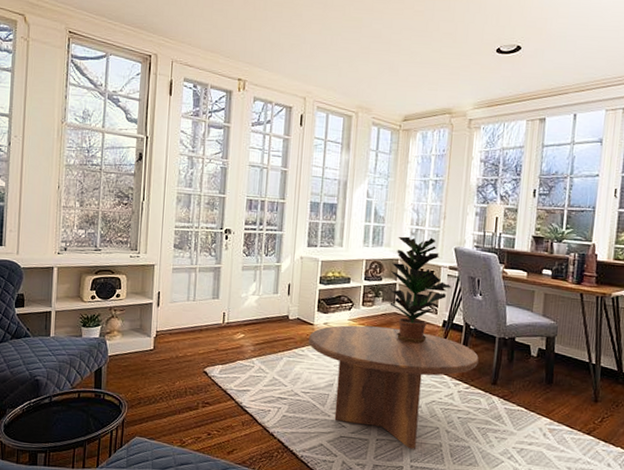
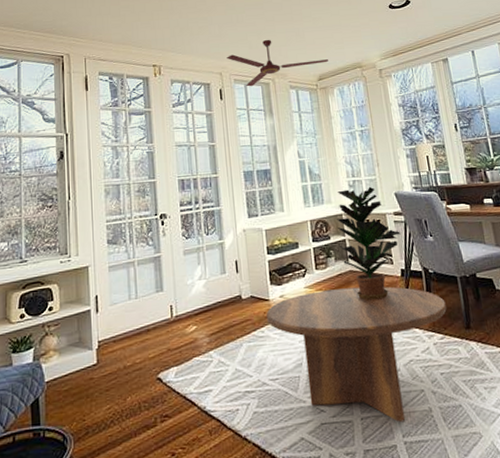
ceiling fan: none [313,68,418,117] -> present [227,39,328,87]

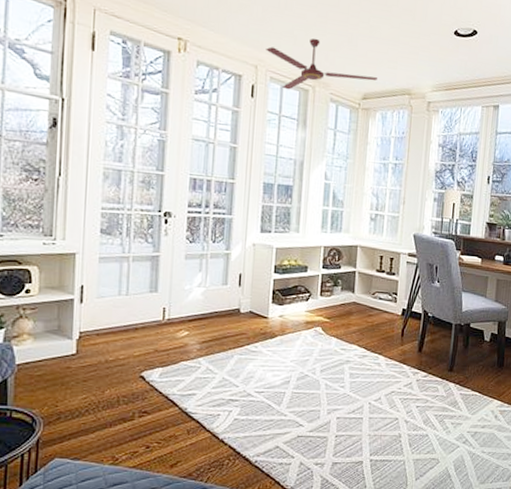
coffee table: present [266,286,447,423] -> none [262,316,437,444]
potted plant: present [337,186,401,300] -> none [348,221,411,334]

